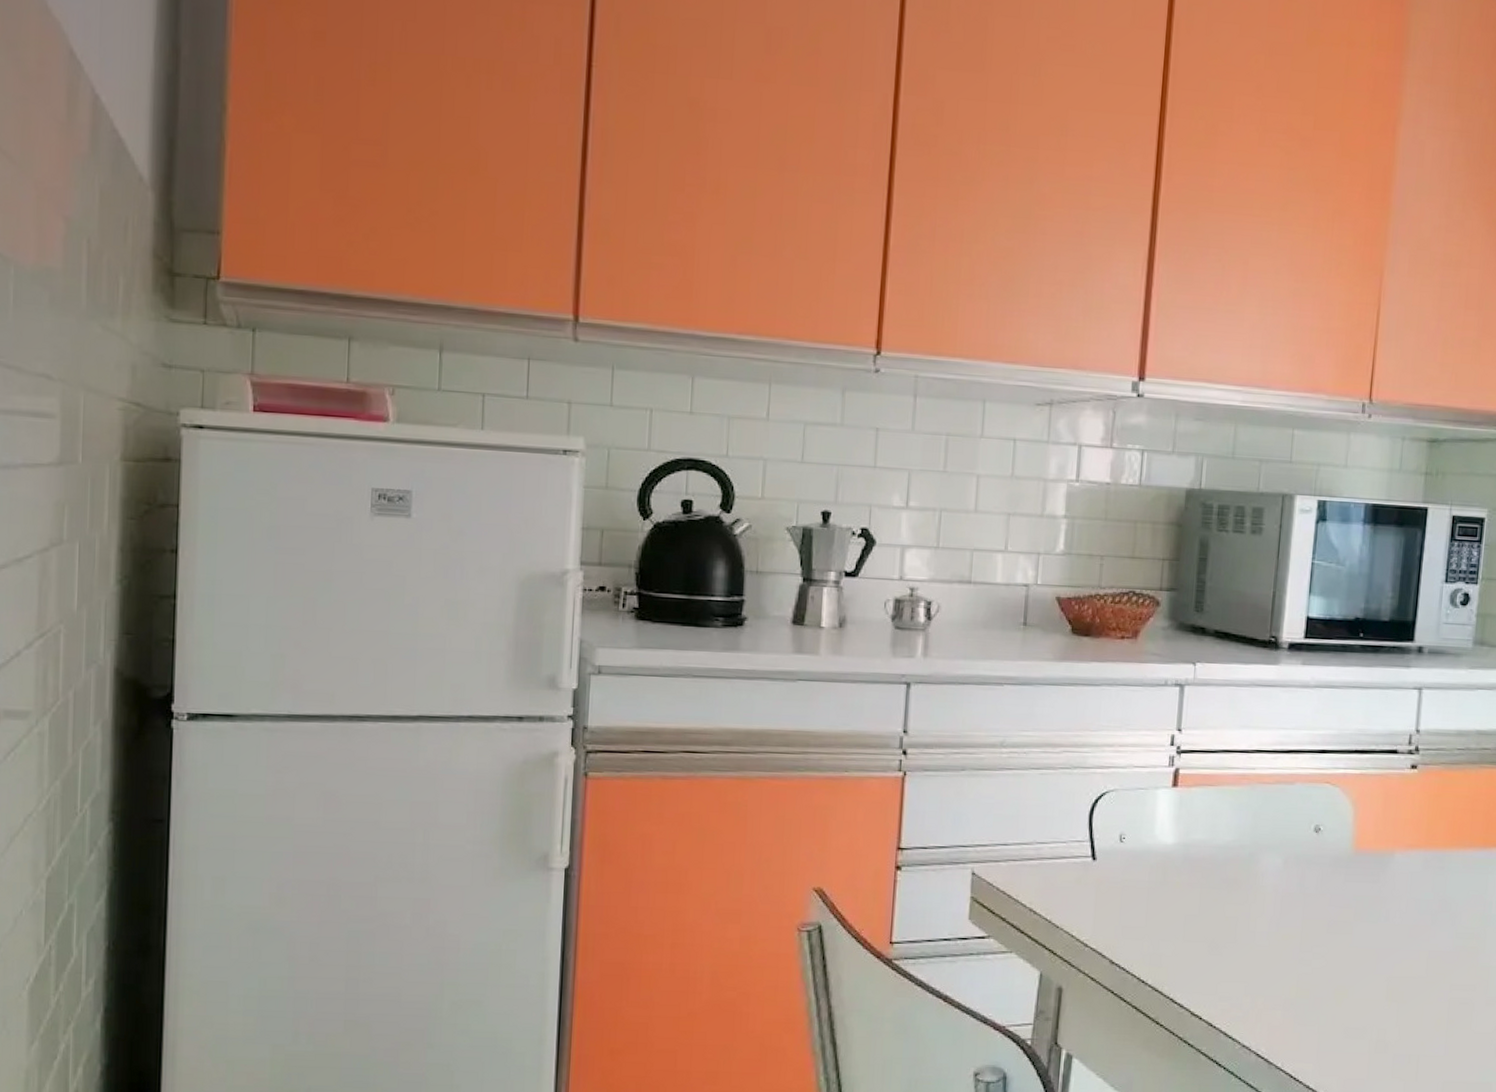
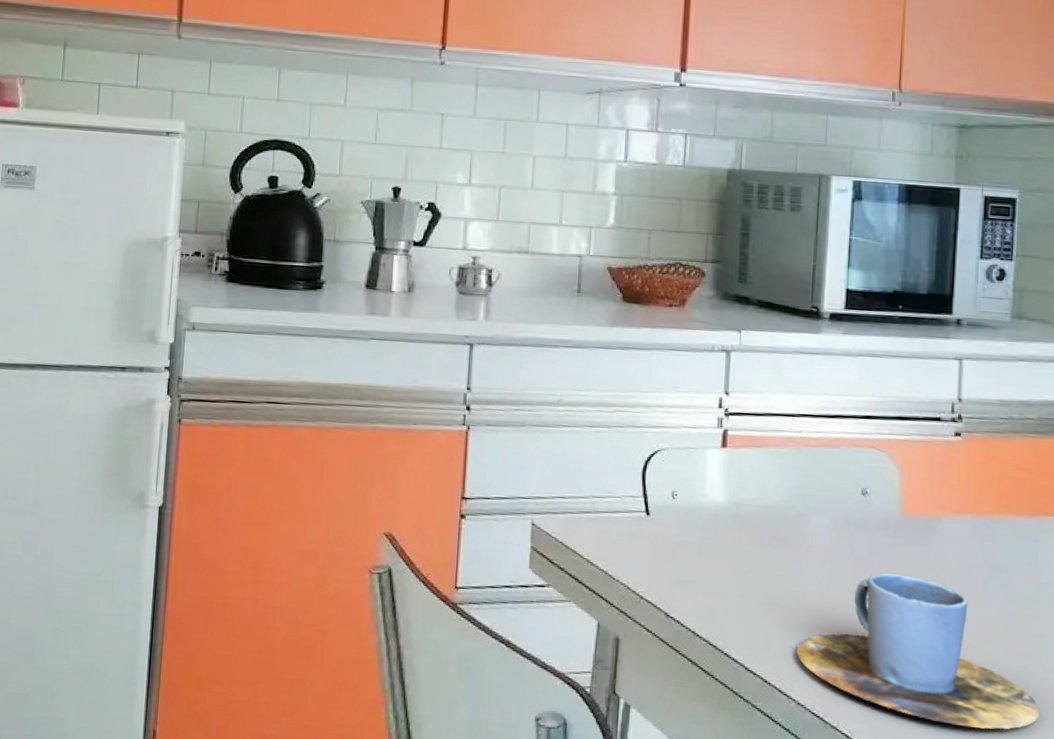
cup: none [1243,910,1481,1062] -> present [796,572,1040,730]

